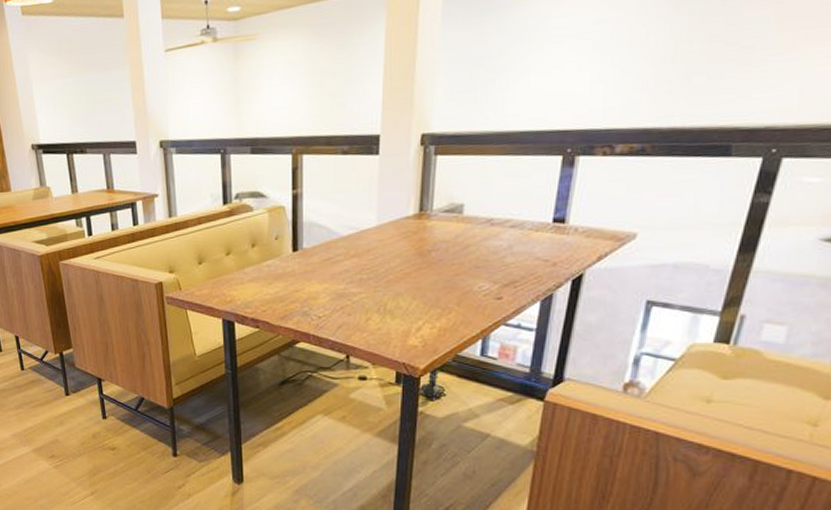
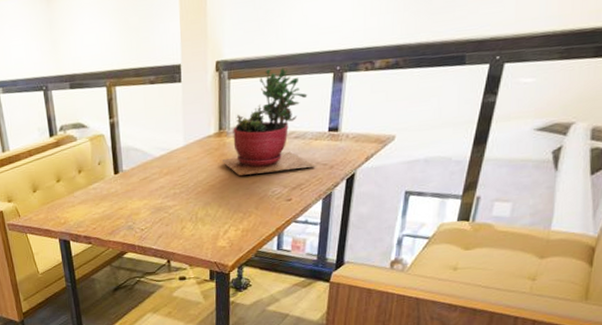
succulent plant: none [418,145,536,265] -> present [220,67,317,176]

